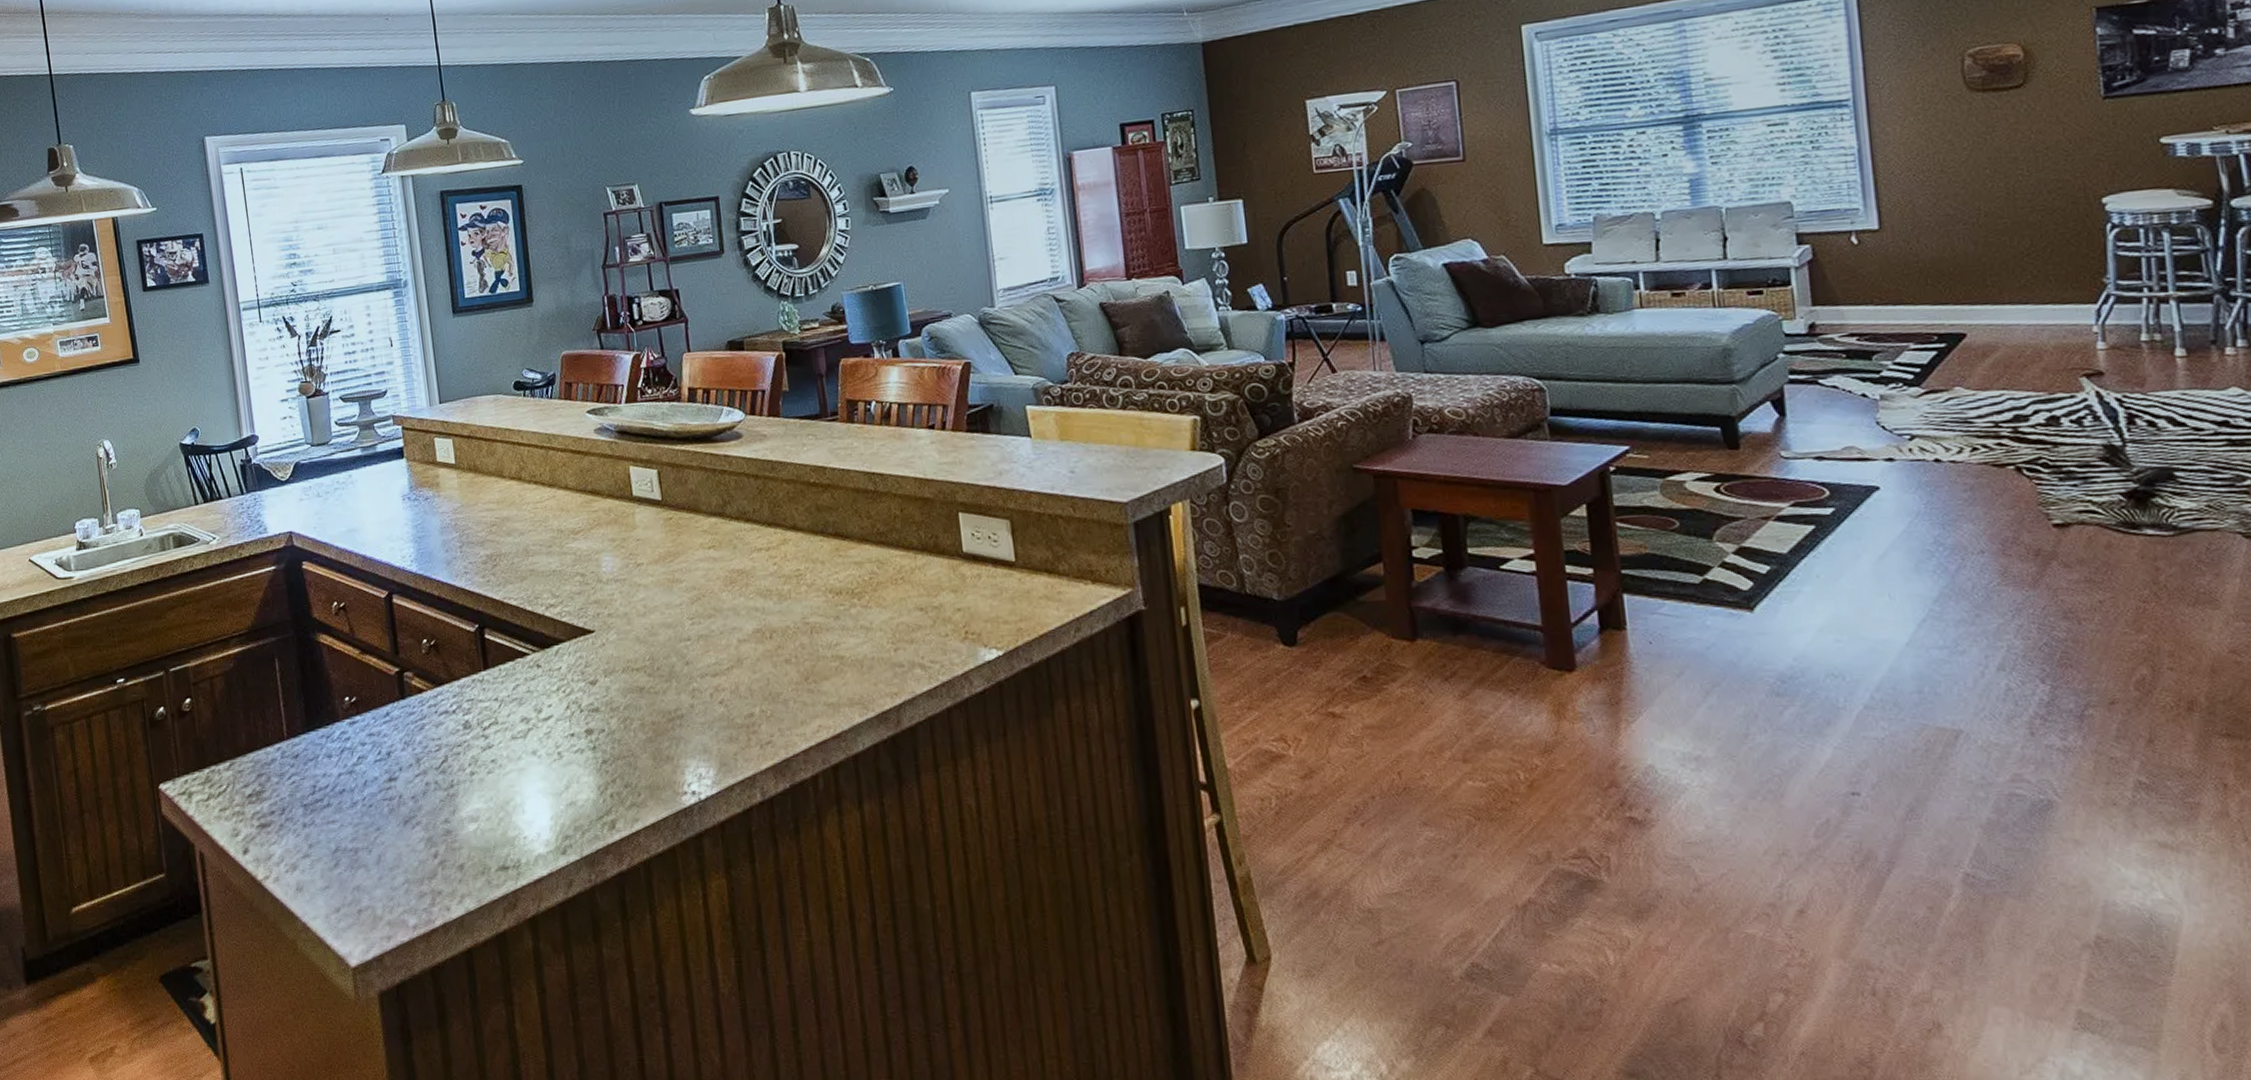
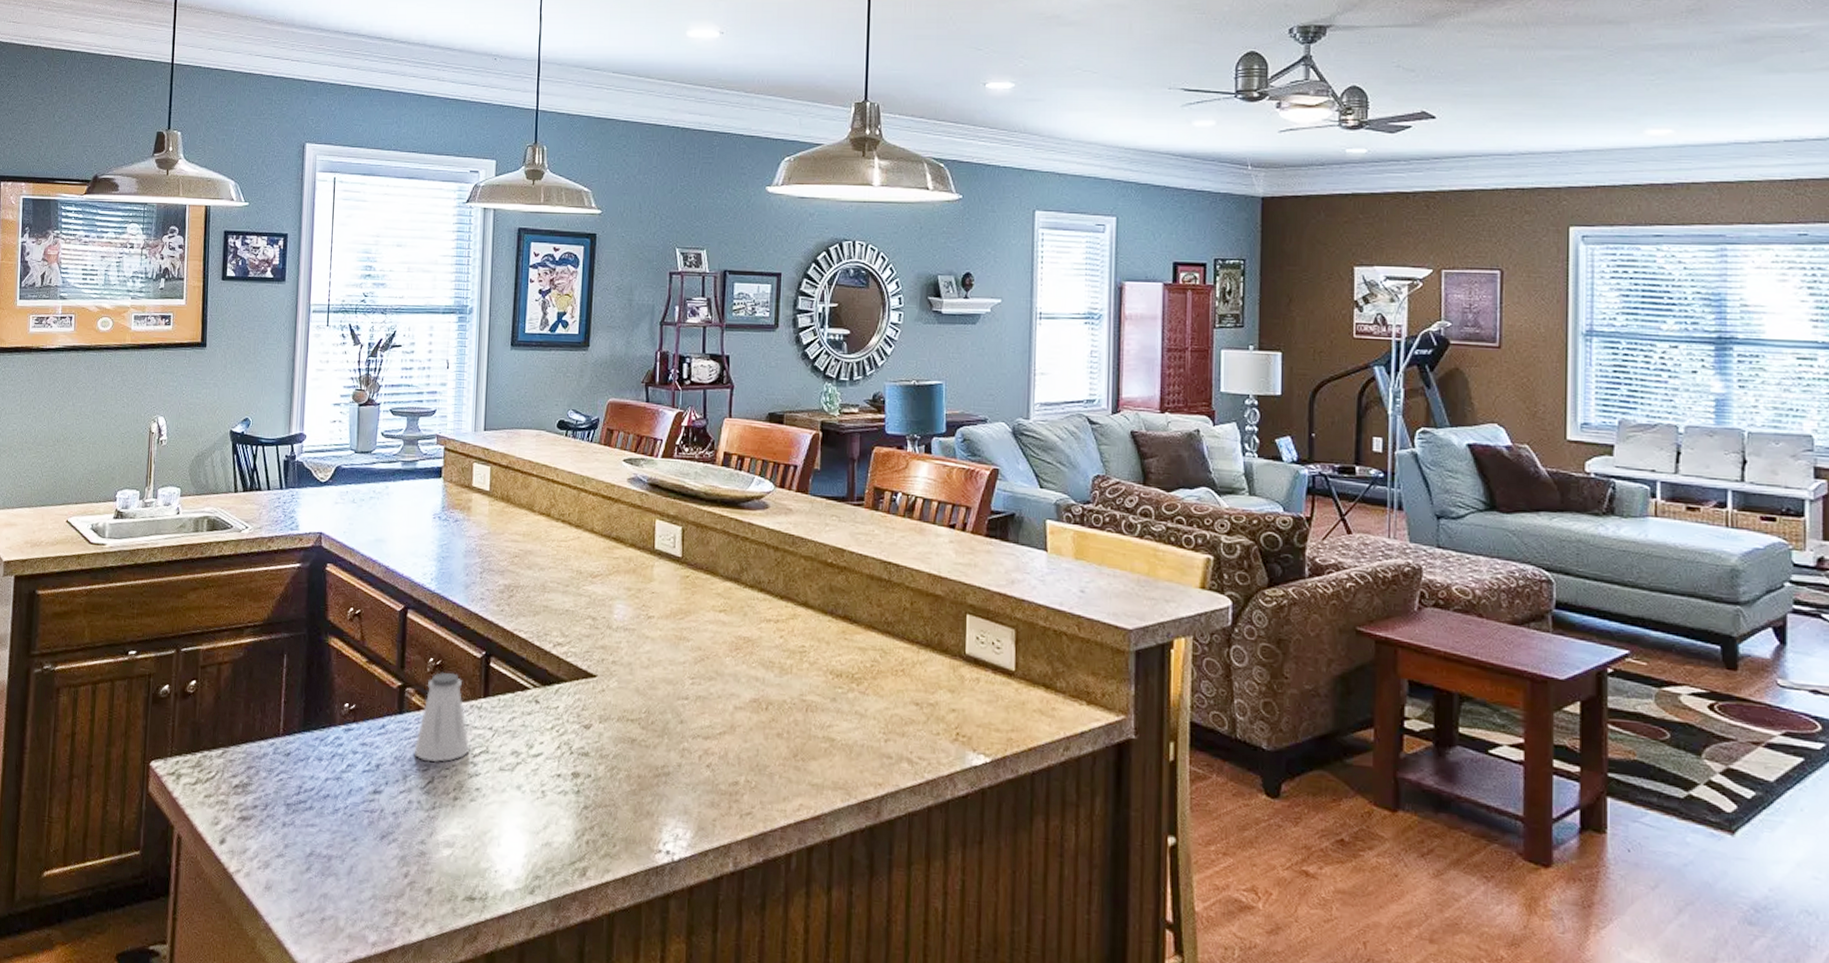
saltshaker: none [422,650,478,742] -> present [414,671,469,763]

